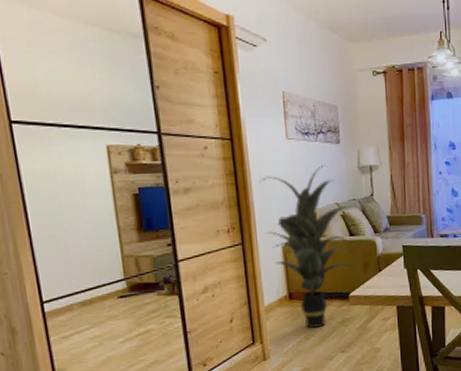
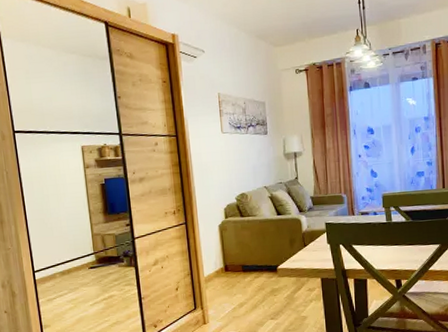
indoor plant: present [259,165,357,329] -> none [199,154,284,297]

